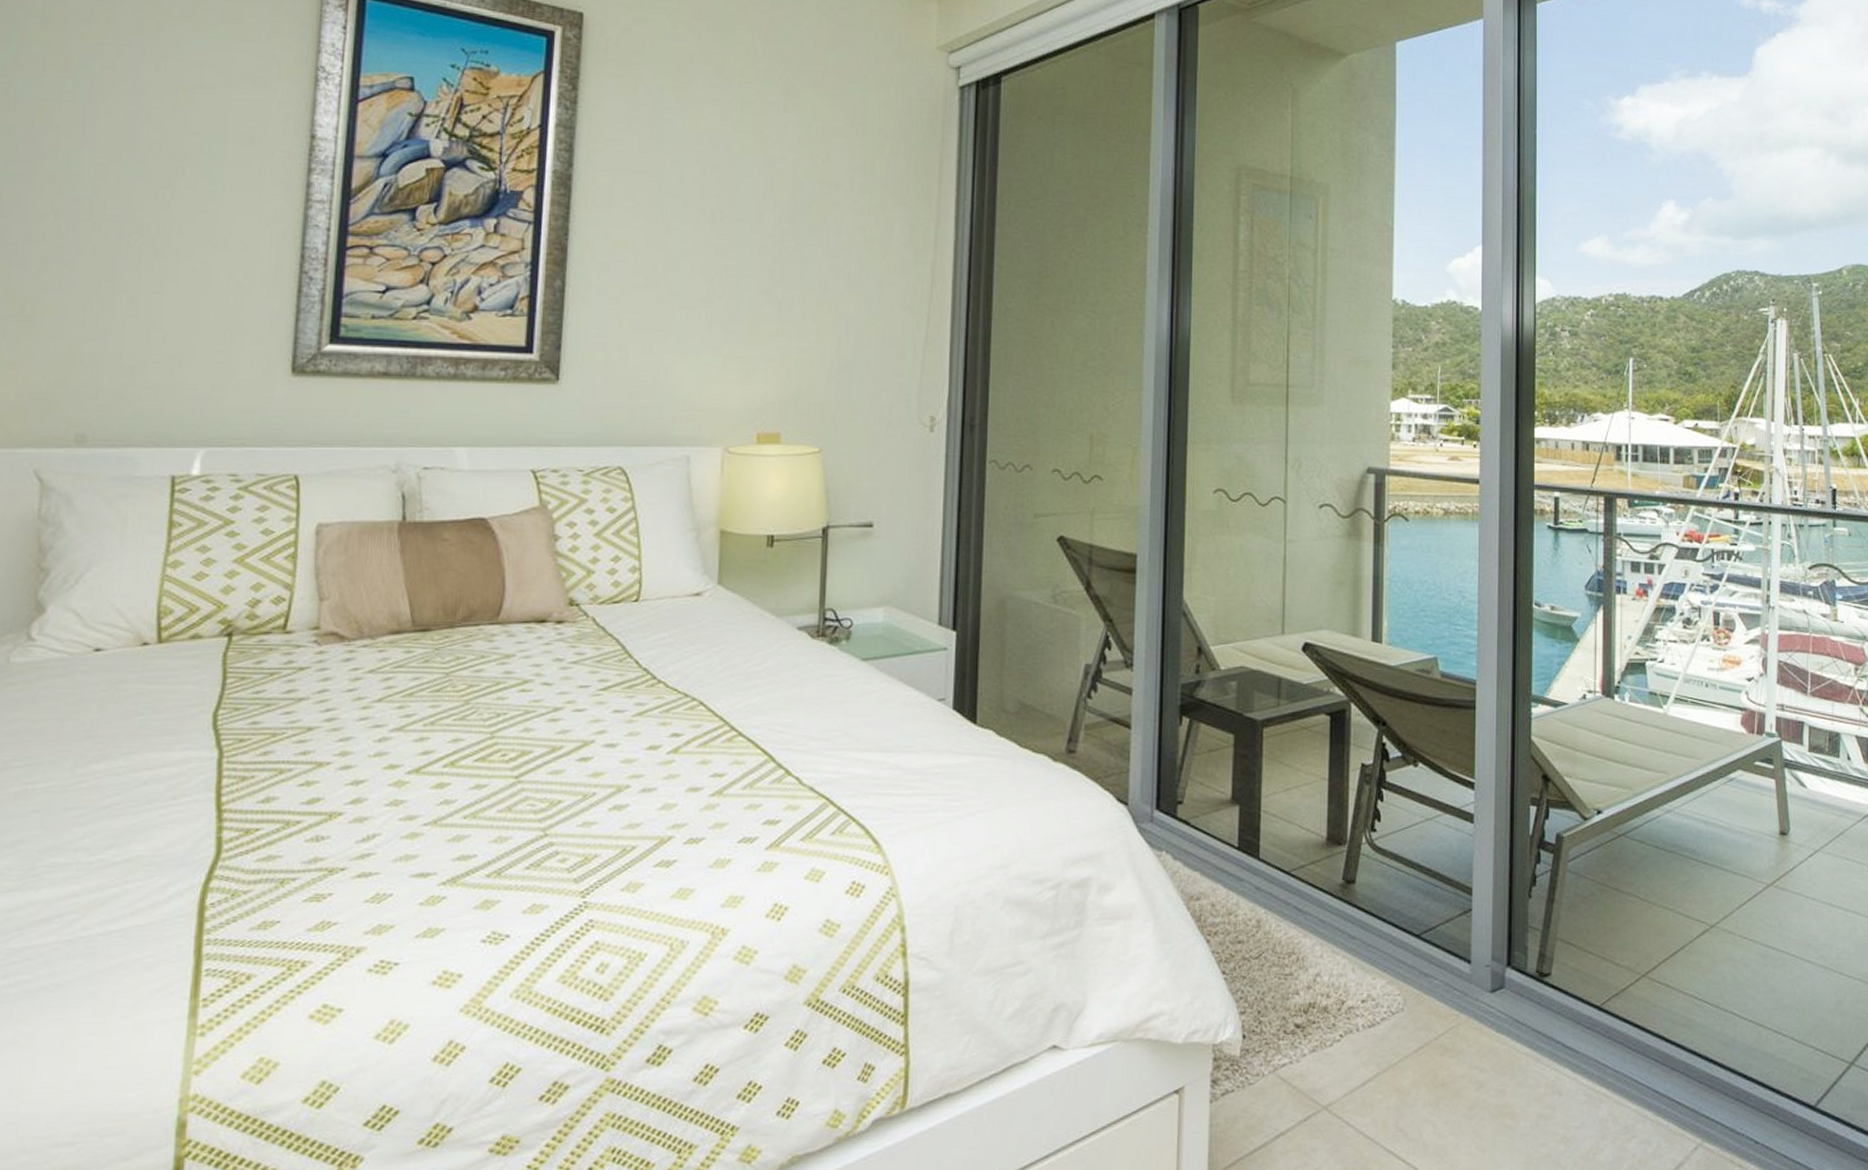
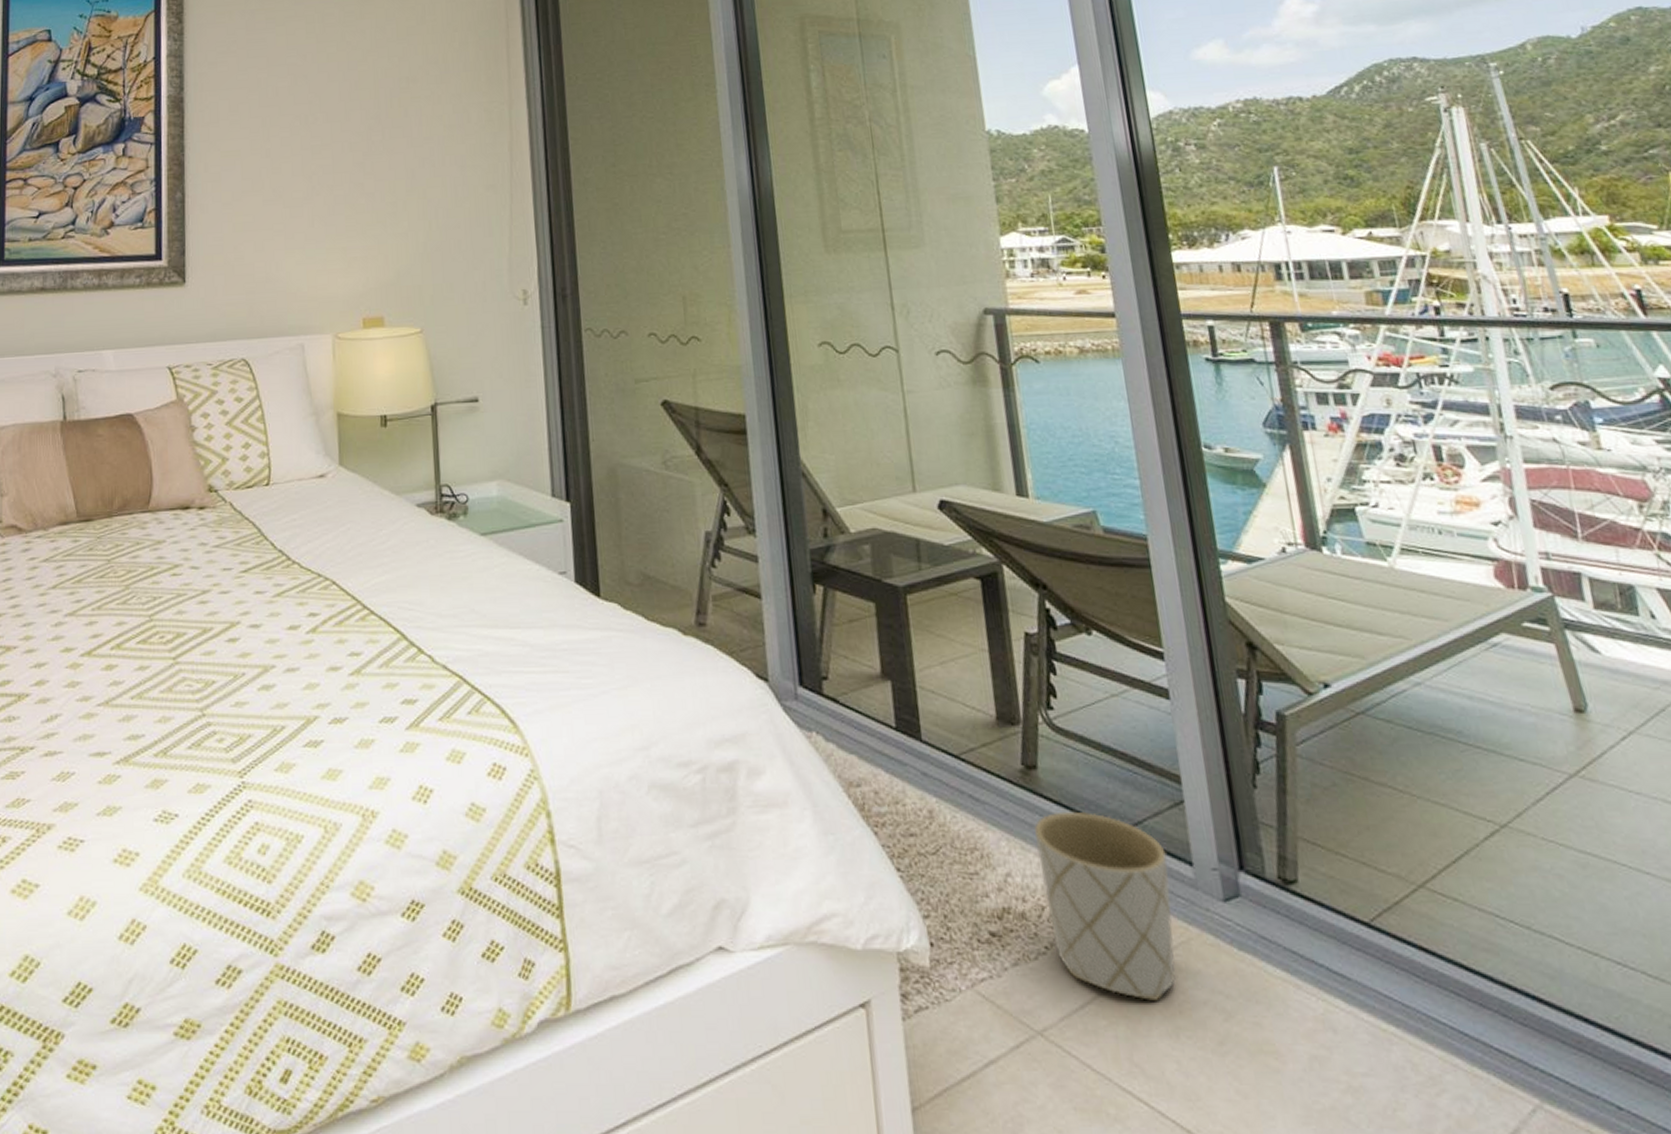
planter: none [1345,919,1451,1076] -> present [1035,811,1176,1000]

